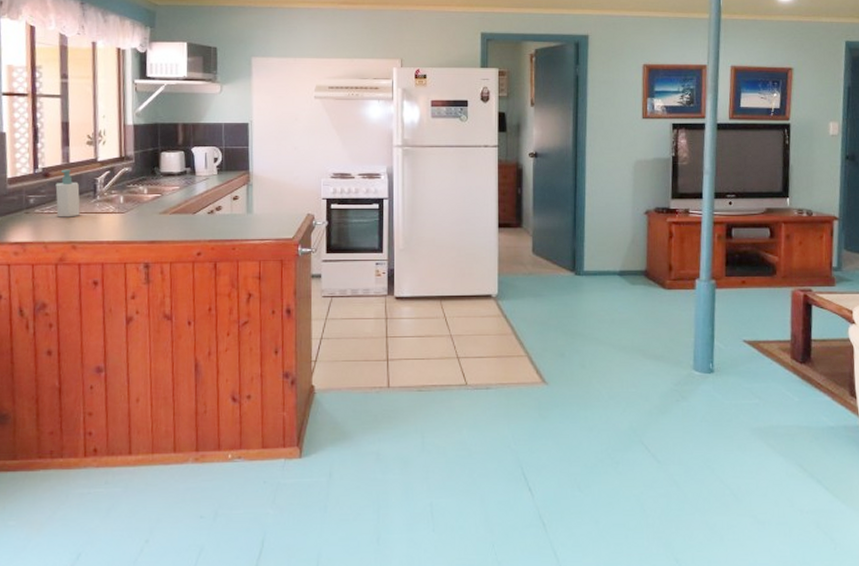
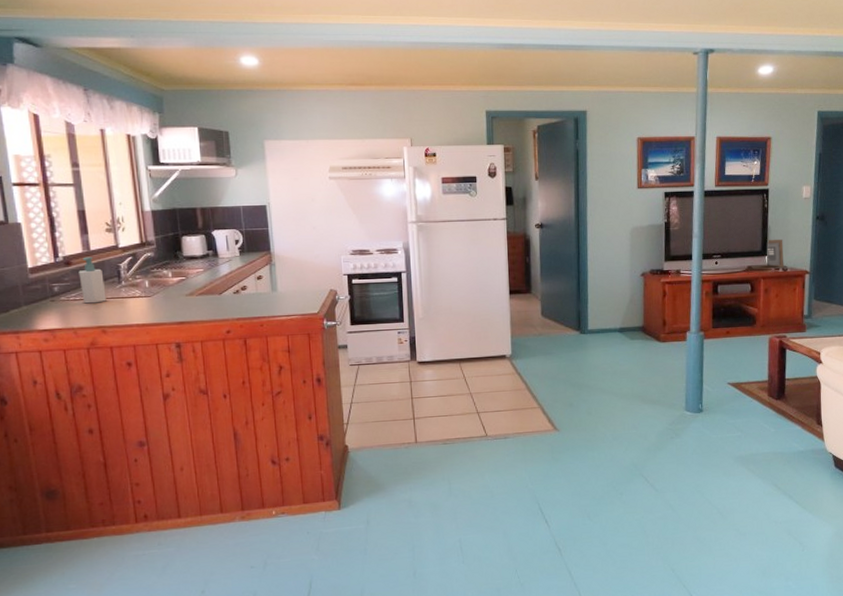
picture frame: none [769,179,809,212] -> present [750,238,784,270]

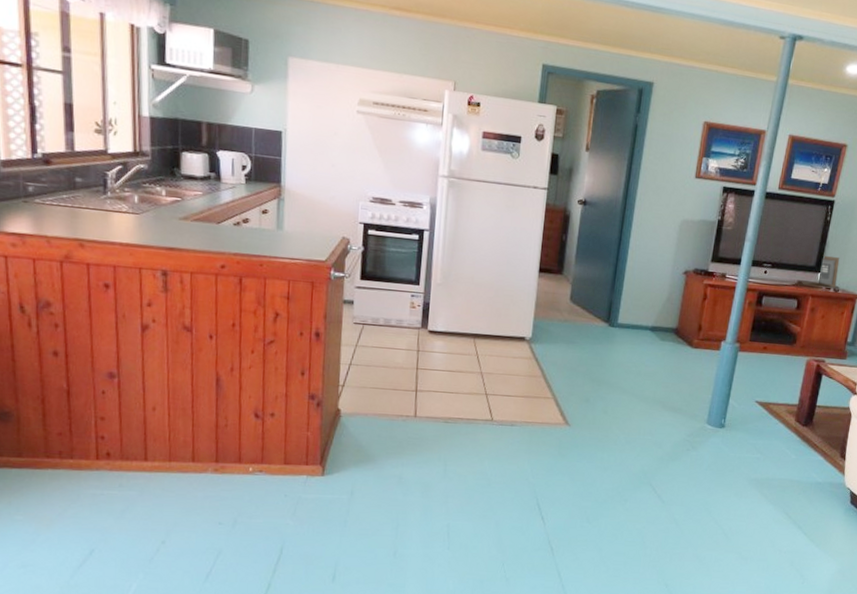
soap bottle: present [78,256,107,304] -> none [58,157,88,213]

